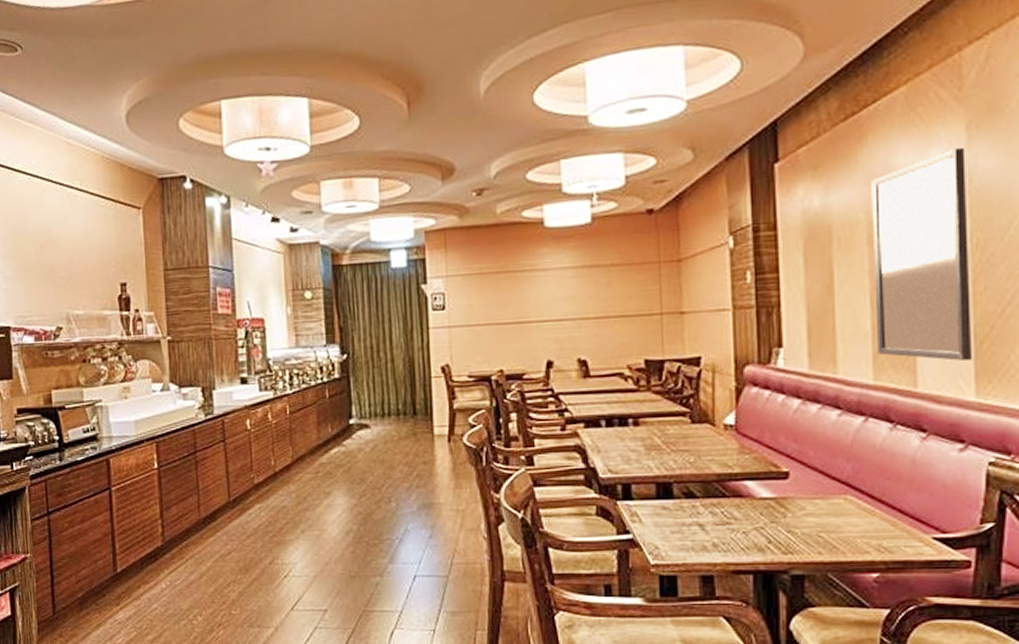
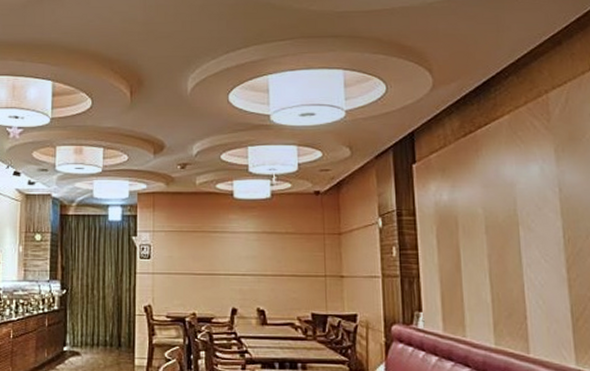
home mirror: present [871,147,973,361] -> none [486,164,572,333]

